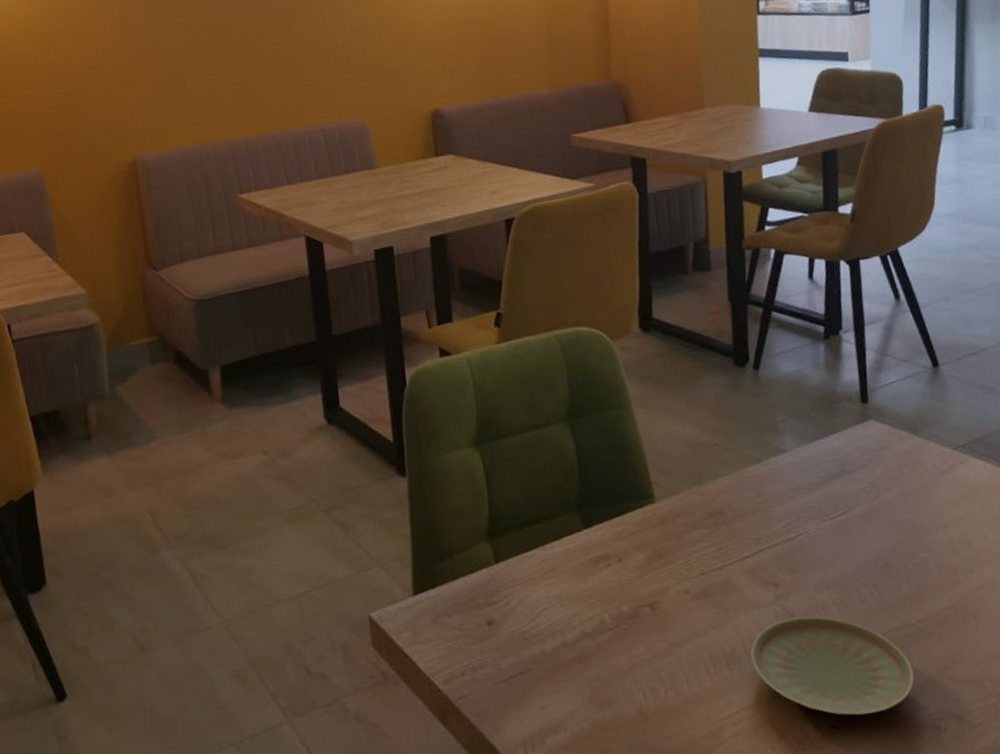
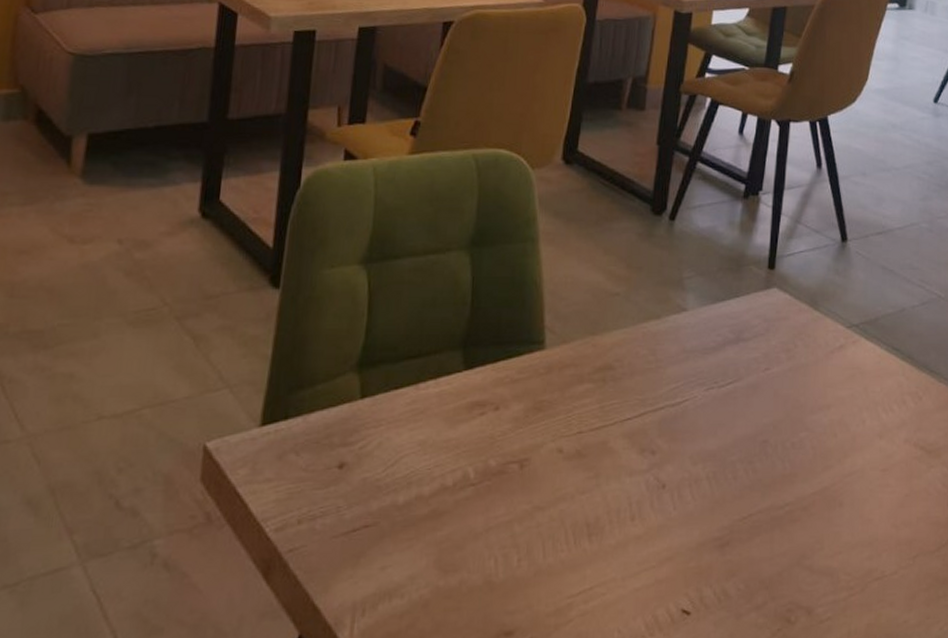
plate: present [750,616,915,716] -> none [614,489,773,602]

